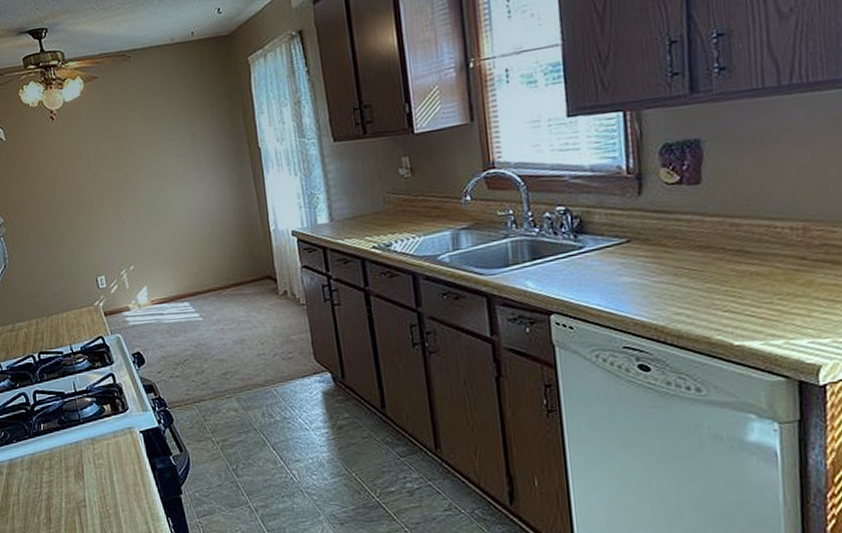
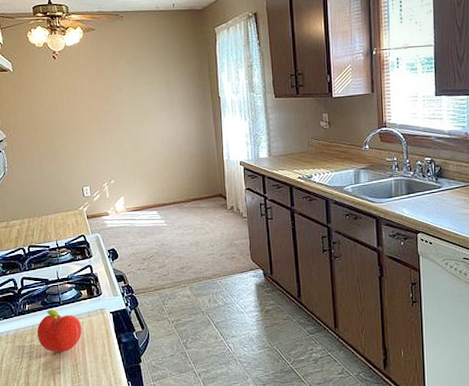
fruit: none [55,429,108,481] -> present [36,309,82,352]

